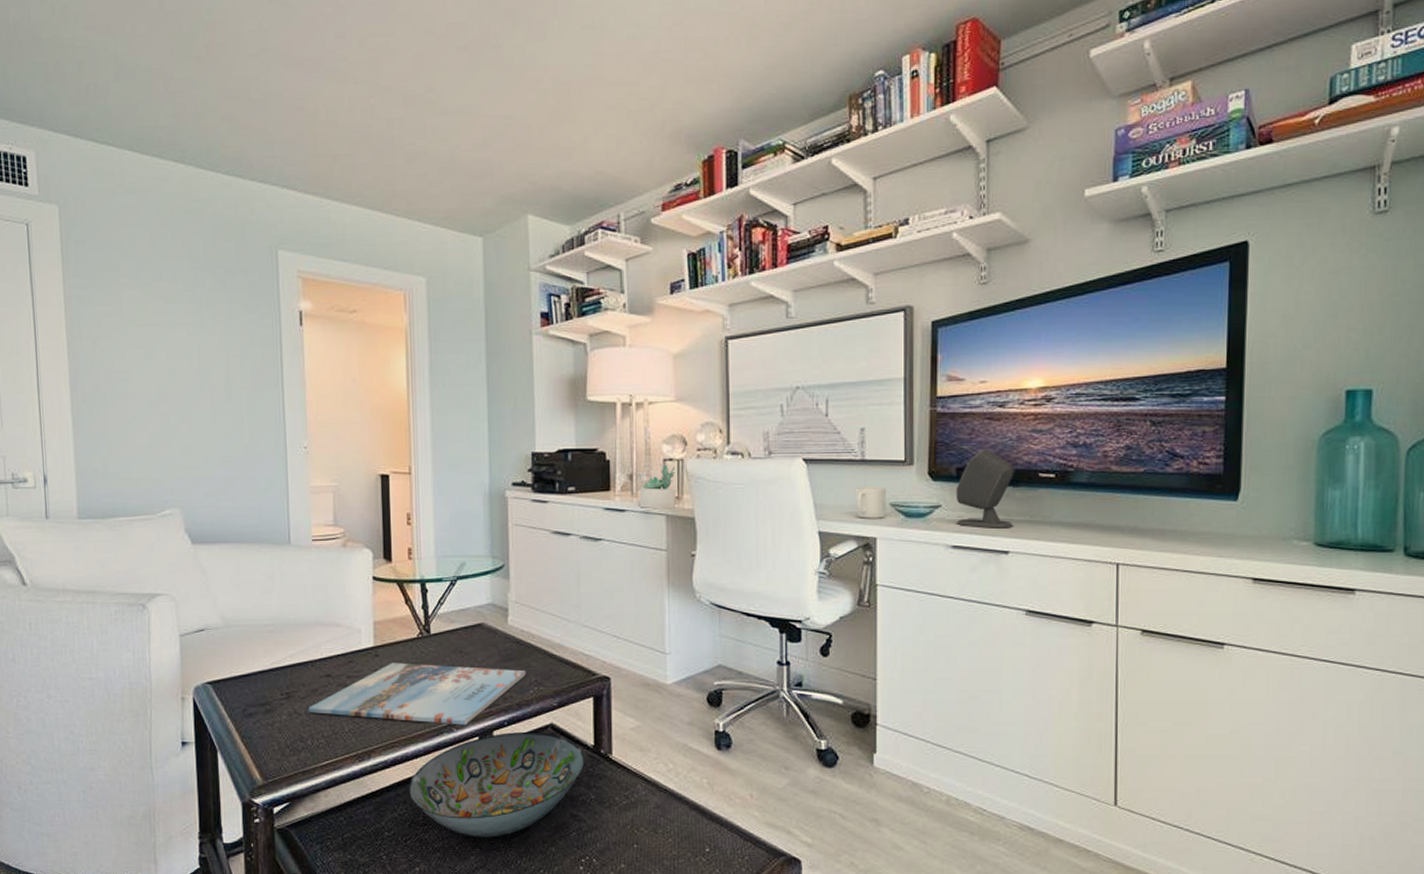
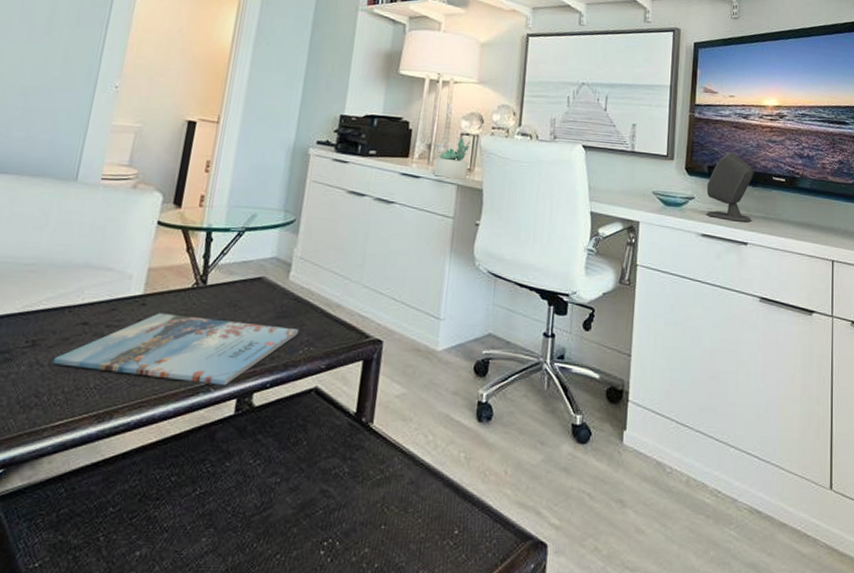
decorative bowl: present [409,731,584,838] -> none [147,394,344,516]
mug: present [855,486,886,519] -> none [624,174,650,205]

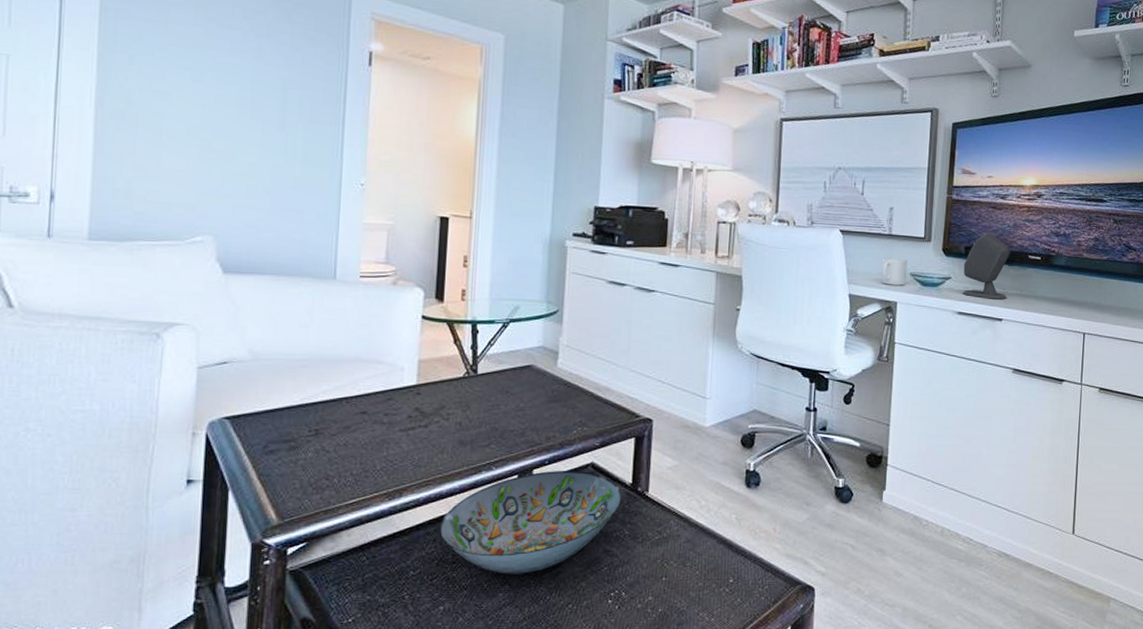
magazine: present [53,313,299,386] -> none [338,401,571,464]
decorative bowl: none [147,394,344,516] -> present [440,470,622,574]
succulent plant: present [433,137,470,180] -> none [692,226,727,267]
mug: none [624,174,650,205] -> present [882,257,908,286]

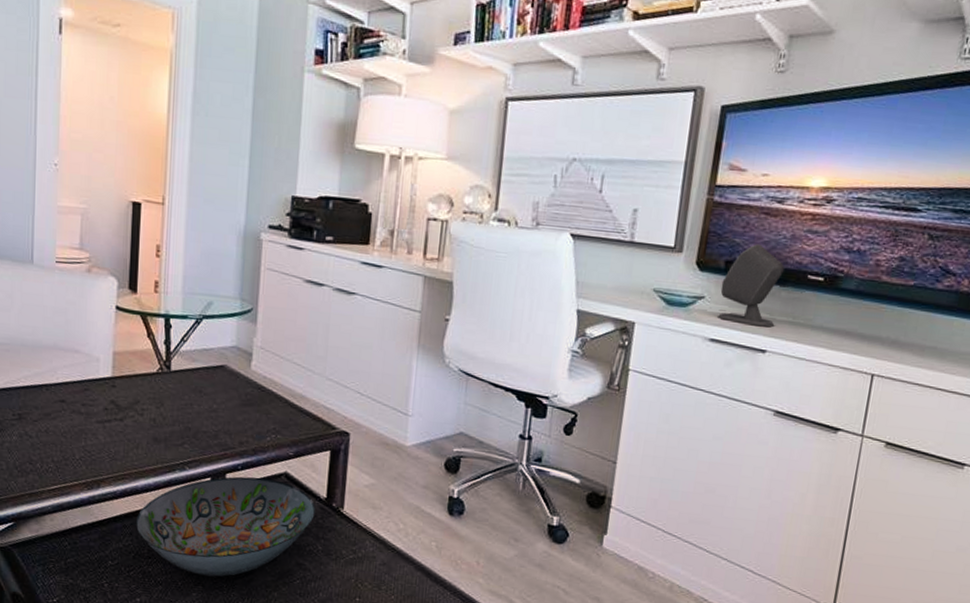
mug: present [882,257,908,286] -> none [618,268,651,303]

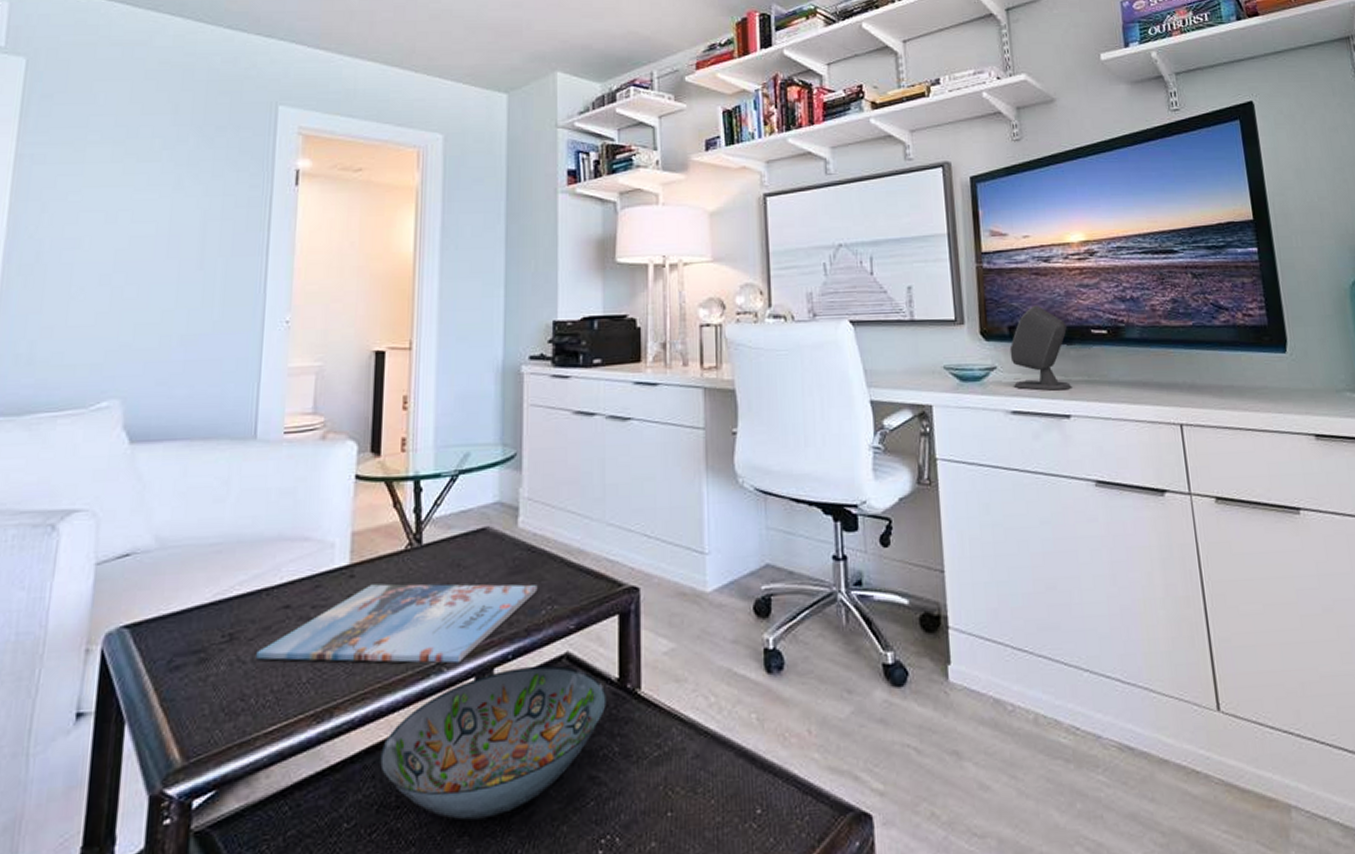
magazine: none [40,395,265,466] -> present [256,583,538,664]

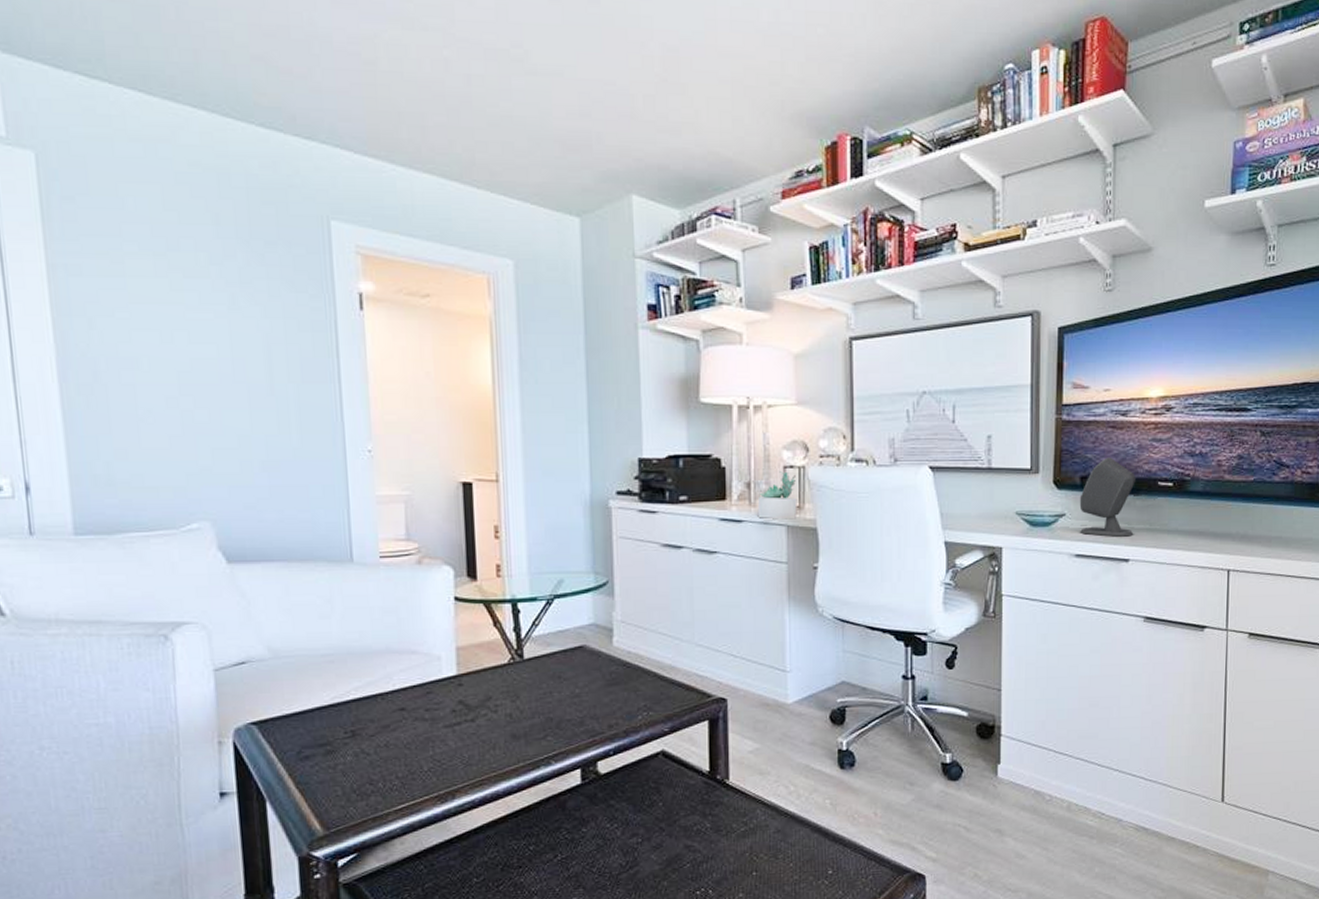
magazine: present [256,583,538,664] -> none [379,691,634,758]
decorative bowl: present [380,665,606,821] -> none [501,760,699,877]
succulent plant: none [673,330,715,382] -> present [757,471,797,520]

